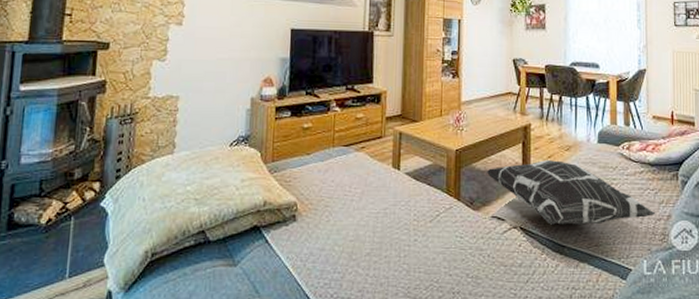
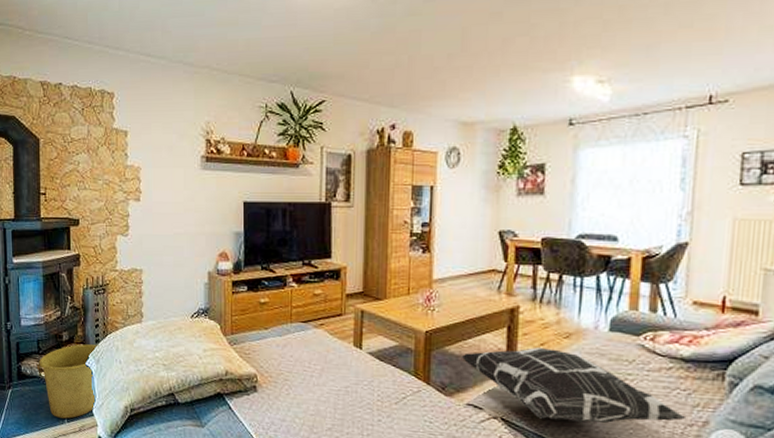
bucket: none [35,181,120,273] -> present [36,344,99,419]

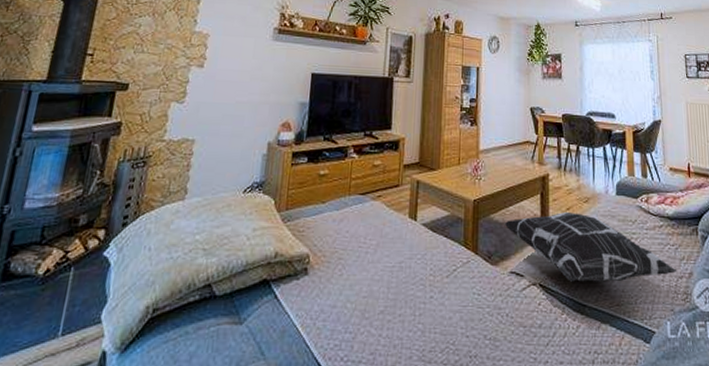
bucket: present [36,344,99,419] -> none [33,229,126,331]

